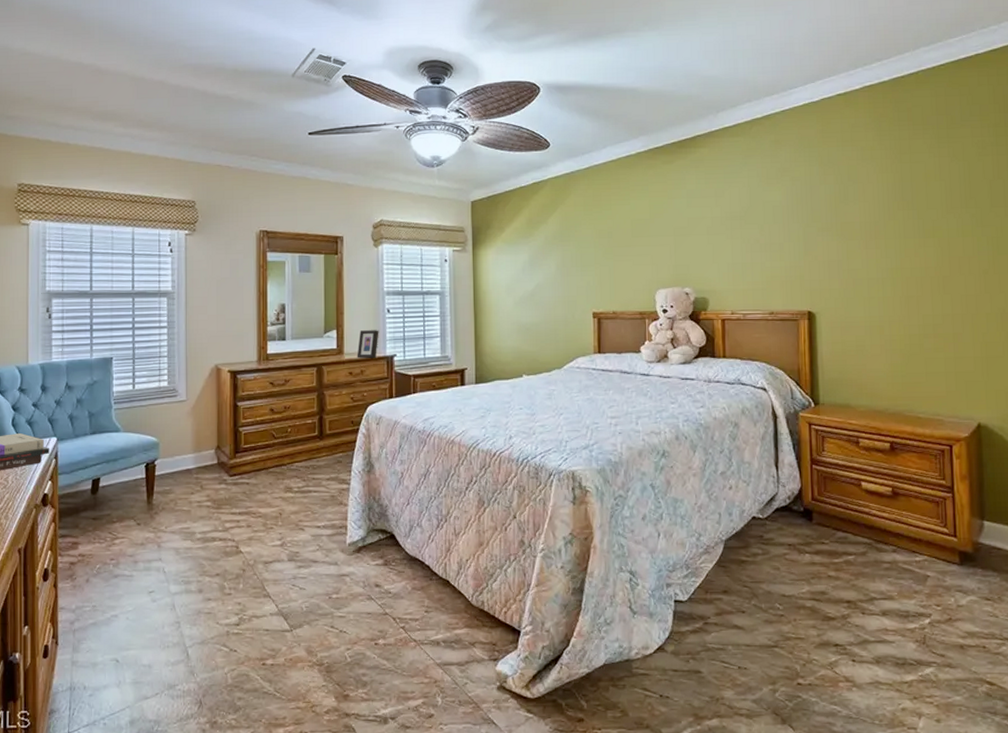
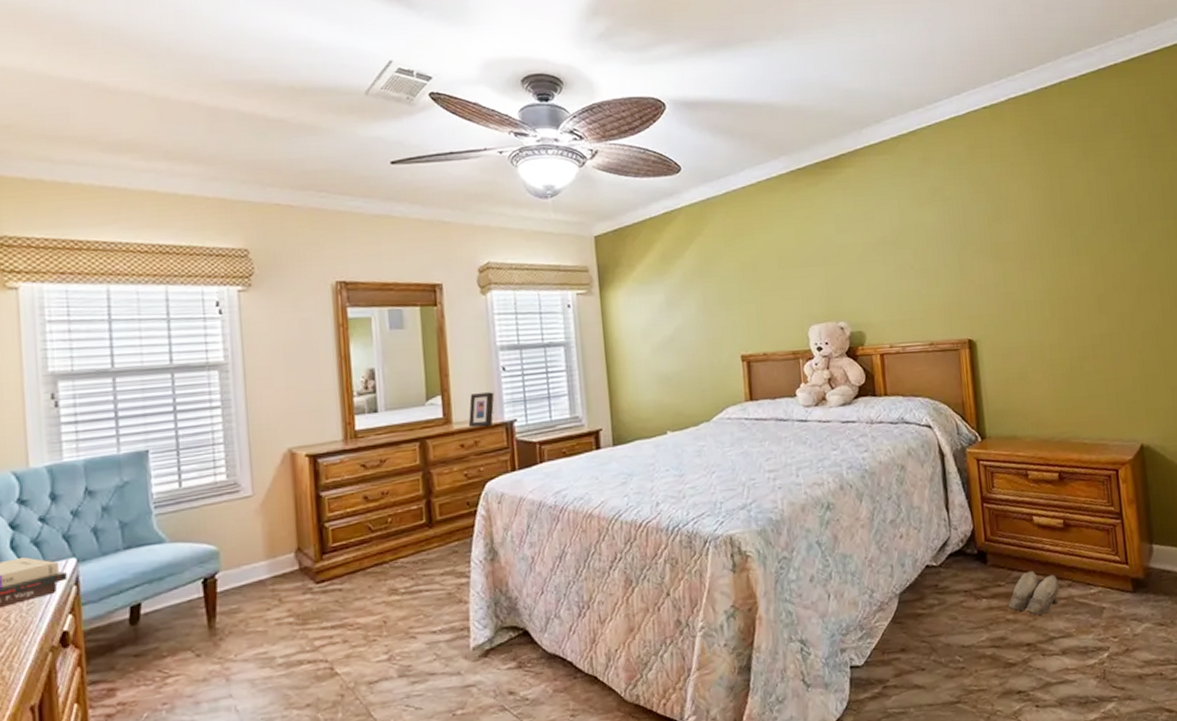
slippers: none [830,532,884,575] -> present [1008,570,1060,615]

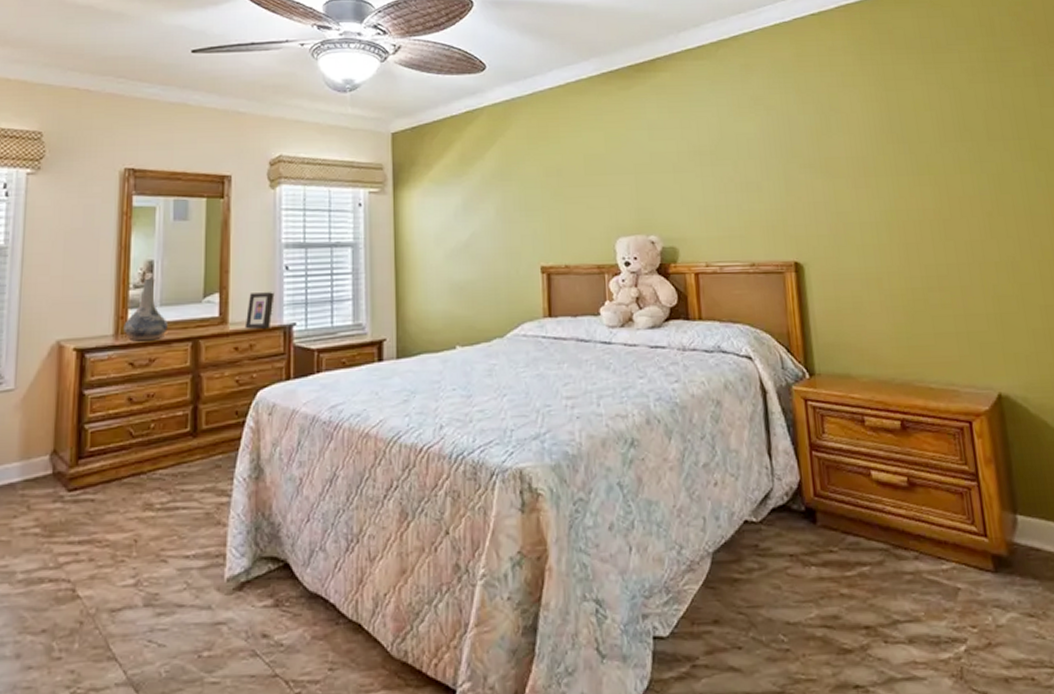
decorative vase: none [352,385,395,446] -> present [123,278,168,343]
slippers: present [1008,570,1060,615] -> none [842,536,905,592]

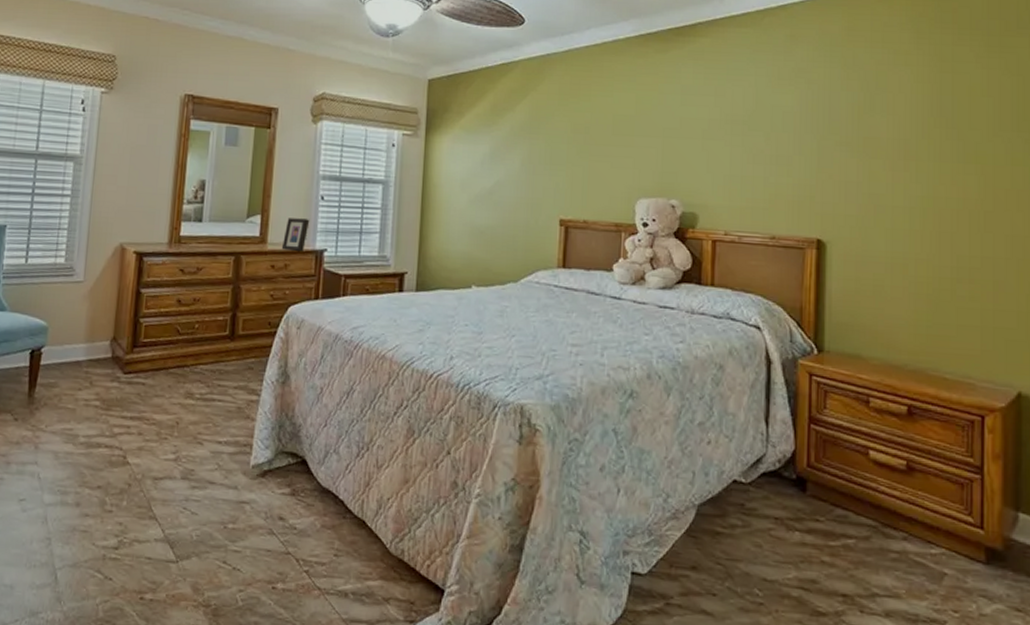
decorative vase: present [123,278,168,343] -> none [176,195,215,253]

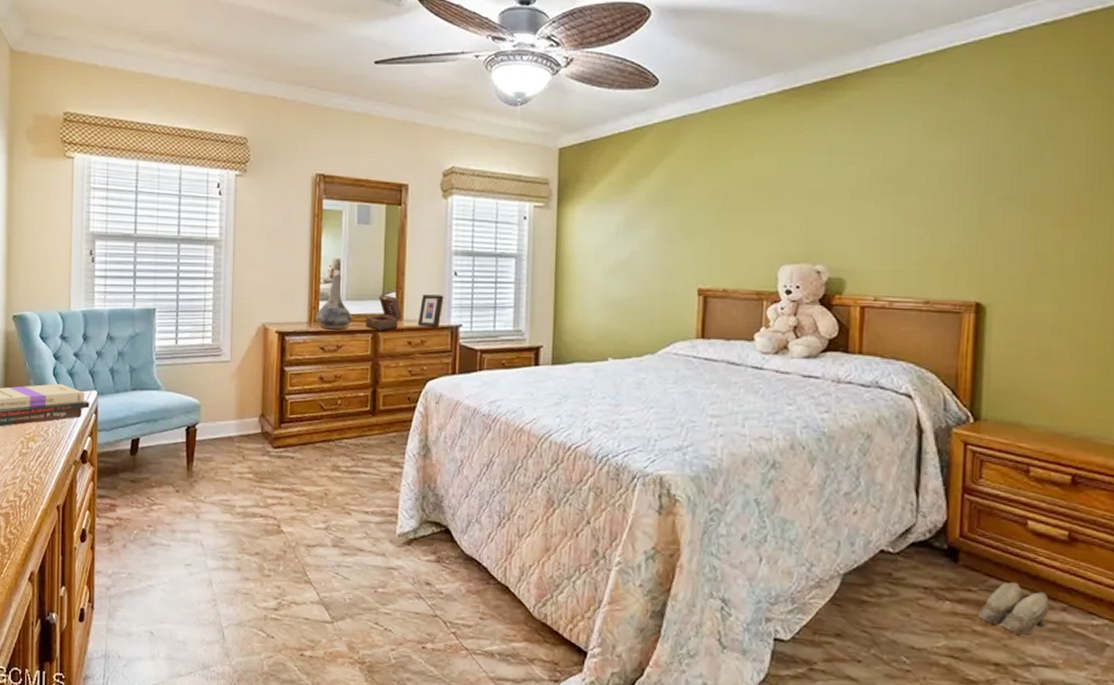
decorative vase: none [176,195,215,253] -> present [316,274,352,331]
jewelry box: none [228,217,266,254] -> present [366,294,402,332]
slippers: none [825,511,892,565] -> present [977,581,1050,635]

